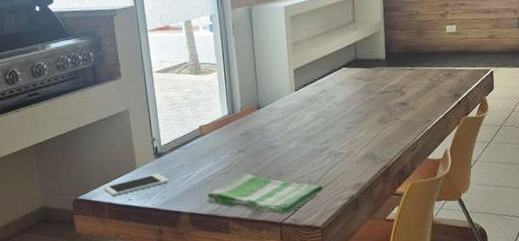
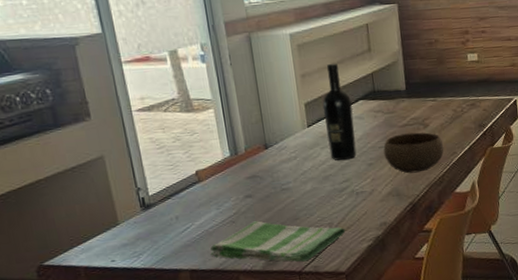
cell phone: present [103,174,169,196] -> none [76,228,162,259]
wine bottle: none [309,33,337,123] -> present [322,63,357,161]
bowl: none [362,99,419,138] -> present [383,132,444,174]

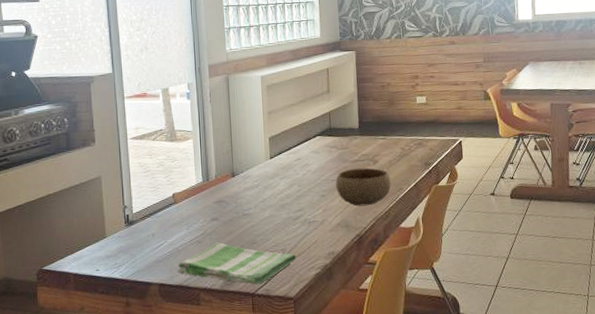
wine bottle: present [322,63,357,161] -> none [284,102,311,191]

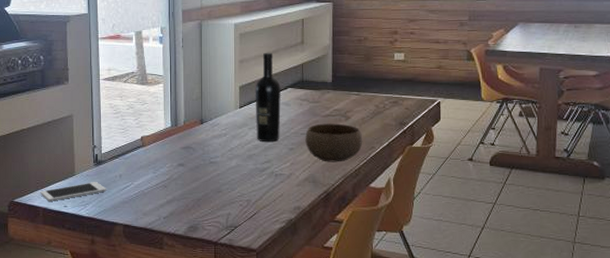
cell phone: none [70,243,139,266] -> present [40,182,106,201]
dish towel: present [177,242,297,285] -> none [142,188,261,233]
wine bottle: none [284,102,311,191] -> present [255,52,281,143]

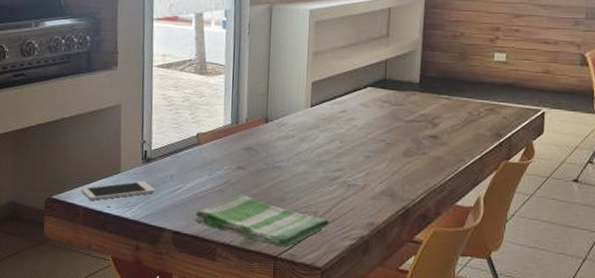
dish towel: none [142,188,261,233] -> present [194,194,330,248]
wine bottle: present [255,52,281,143] -> none [328,44,359,148]
bowl: present [305,123,363,162] -> none [384,129,452,175]

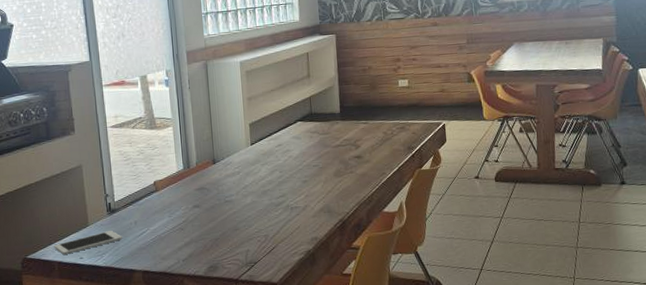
dish towel: present [194,194,330,248] -> none [161,229,280,271]

